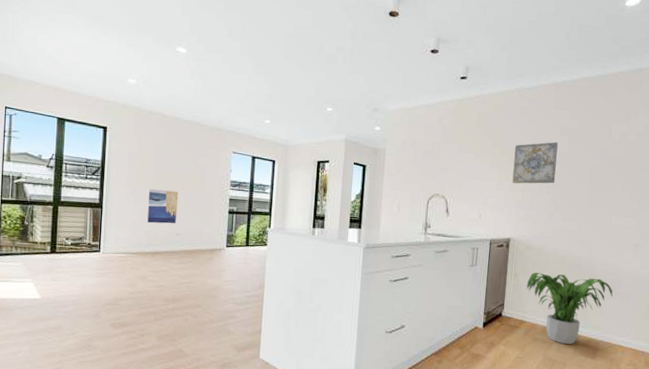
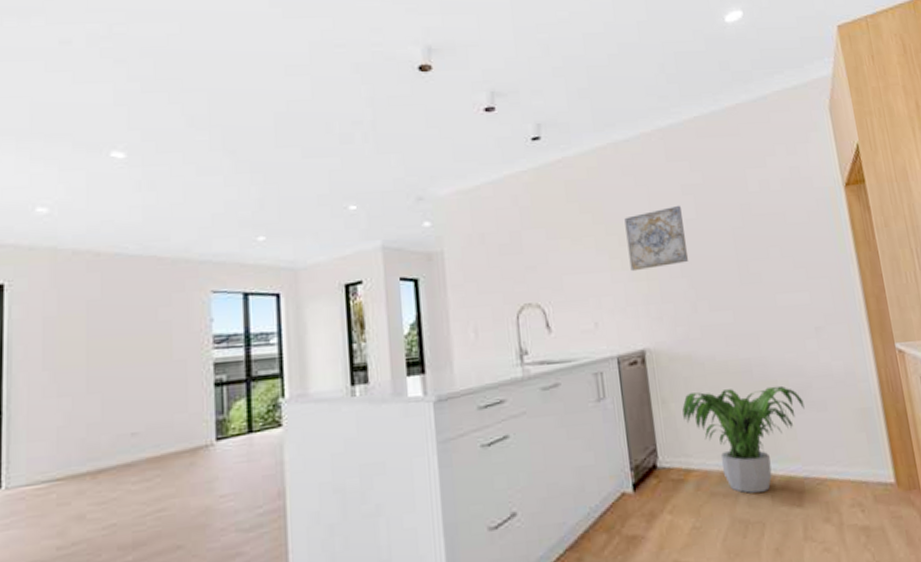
wall art: present [147,189,179,224] -> none [79,366,131,425]

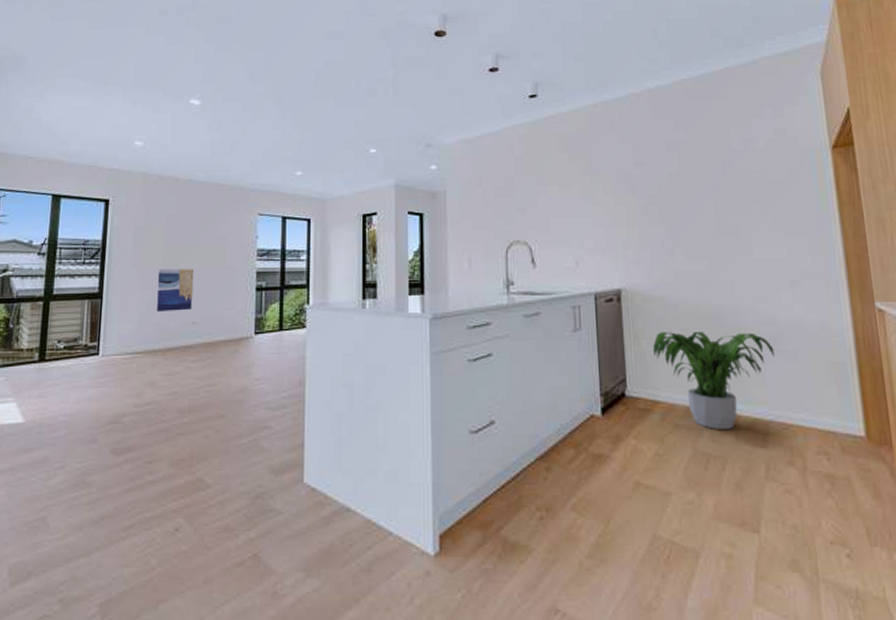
wall art: none [79,366,131,425] -> present [157,269,194,313]
wall art: present [624,205,689,272] -> none [609,160,669,218]

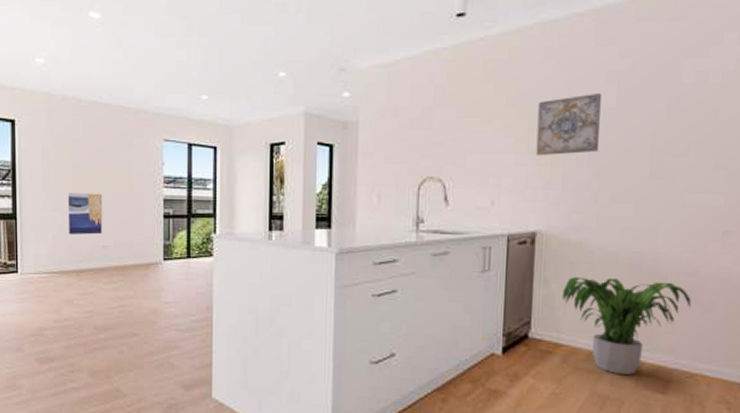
wall art: none [609,160,669,218] -> present [536,92,601,156]

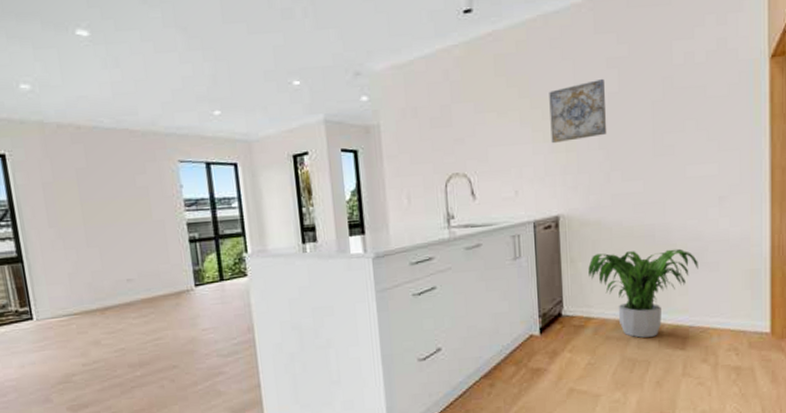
wall art: present [67,193,103,235] -> none [78,224,125,273]

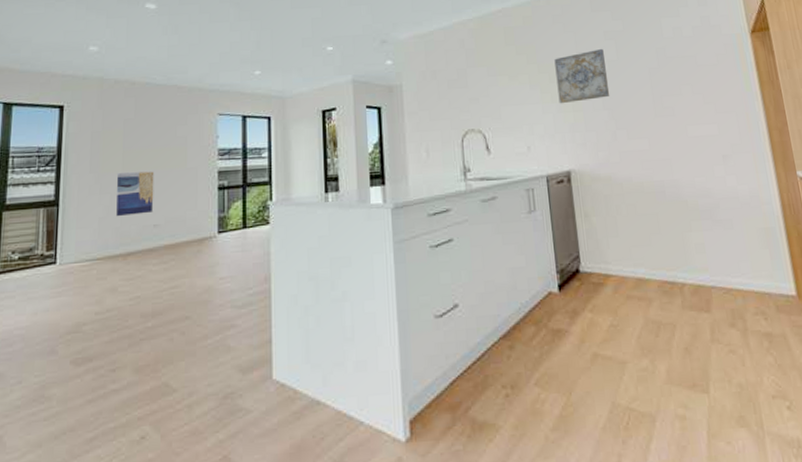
wall art: none [78,224,125,273] -> present [116,171,154,217]
potted plant: present [588,248,698,338] -> none [602,205,713,298]

